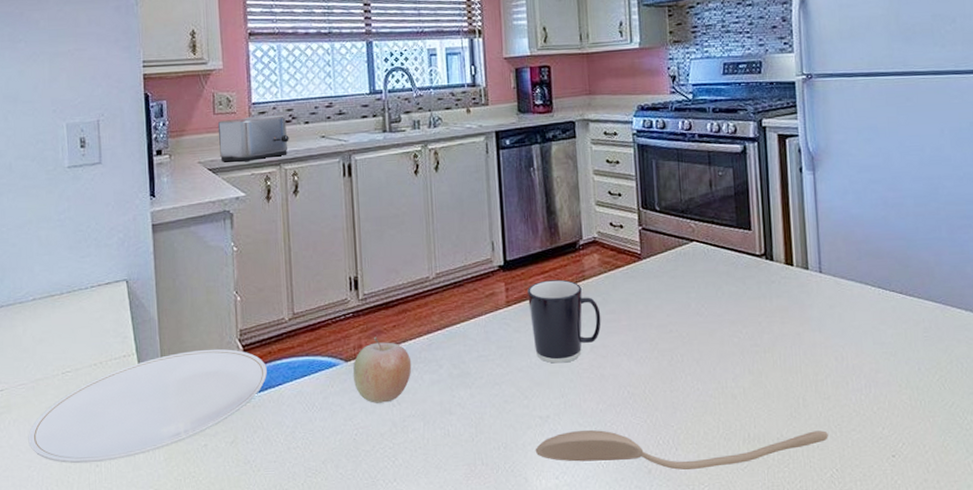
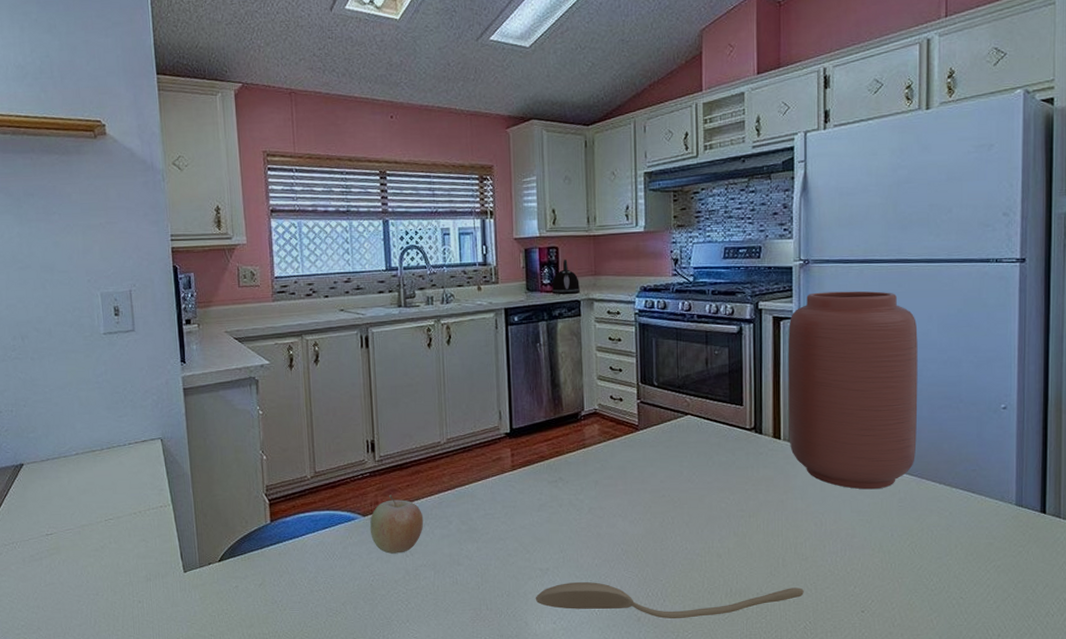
plate: present [28,348,267,464] -> none [76,502,292,600]
toaster: present [217,115,289,163] -> none [242,289,310,333]
mug: present [527,279,601,364] -> none [532,447,599,522]
kettle: none [545,79,575,116] -> present [552,259,581,295]
vase: none [795,105,938,319] -> present [788,291,918,490]

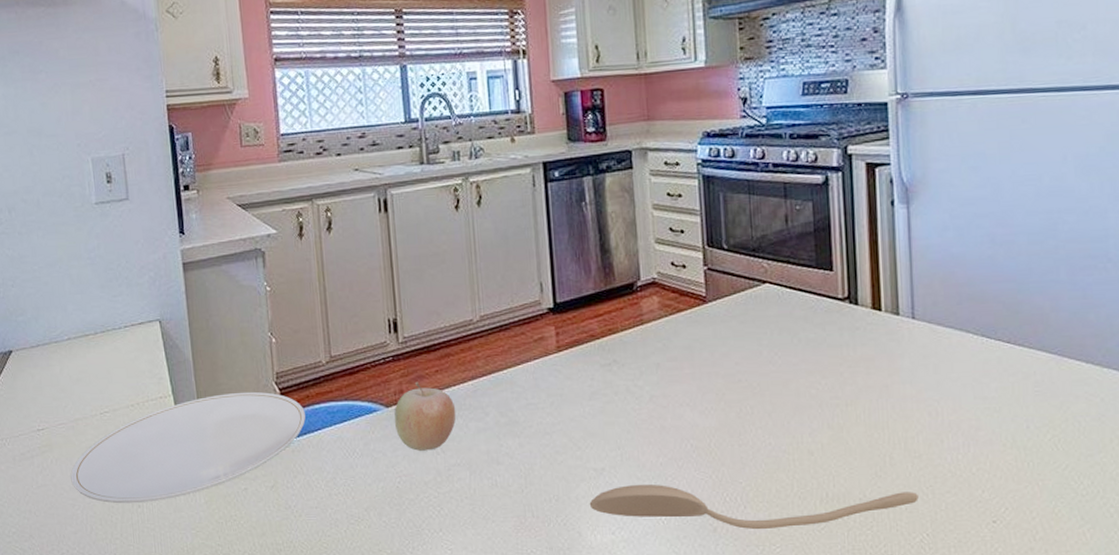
plate: none [76,502,292,600] -> present [70,391,306,504]
kettle: present [552,259,581,295] -> none [597,103,632,144]
vase: present [788,291,918,490] -> none [886,128,1054,371]

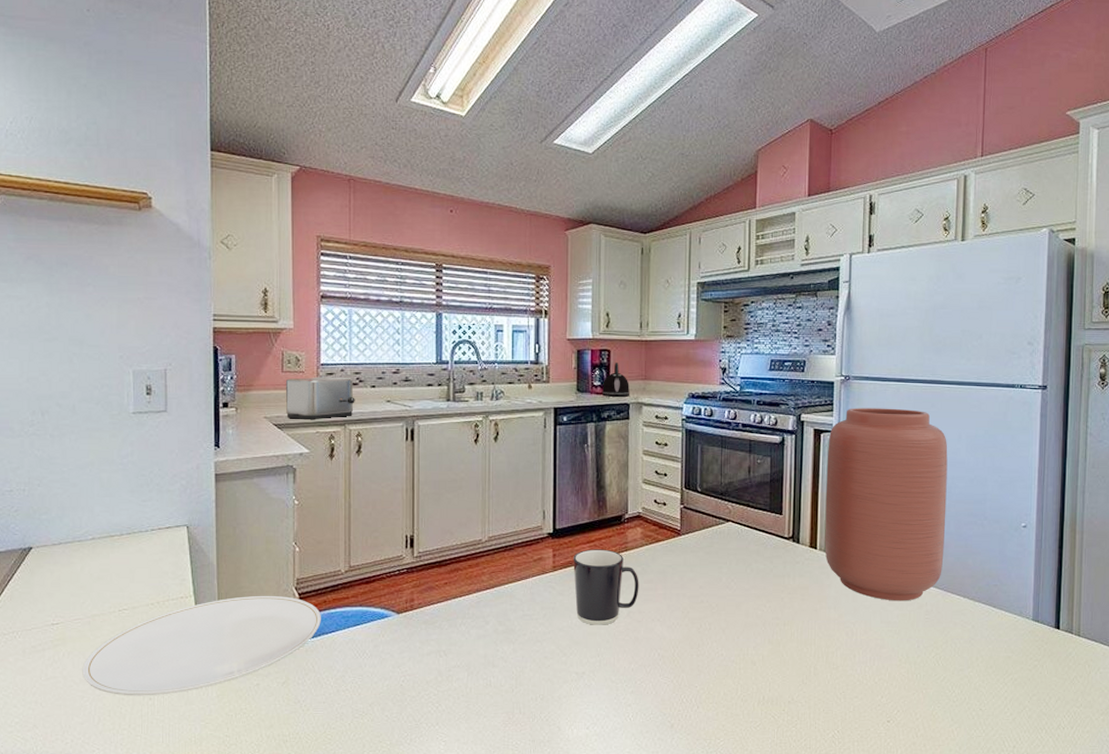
toaster: none [245,147,321,198] -> present [285,376,355,420]
fruit: present [394,381,456,451] -> none [403,592,460,653]
mug: none [580,323,662,413] -> present [573,549,639,625]
spoon: present [589,485,919,530] -> none [569,687,834,727]
kettle: none [597,103,632,144] -> present [602,363,630,397]
vase: none [886,128,1054,371] -> present [825,408,948,601]

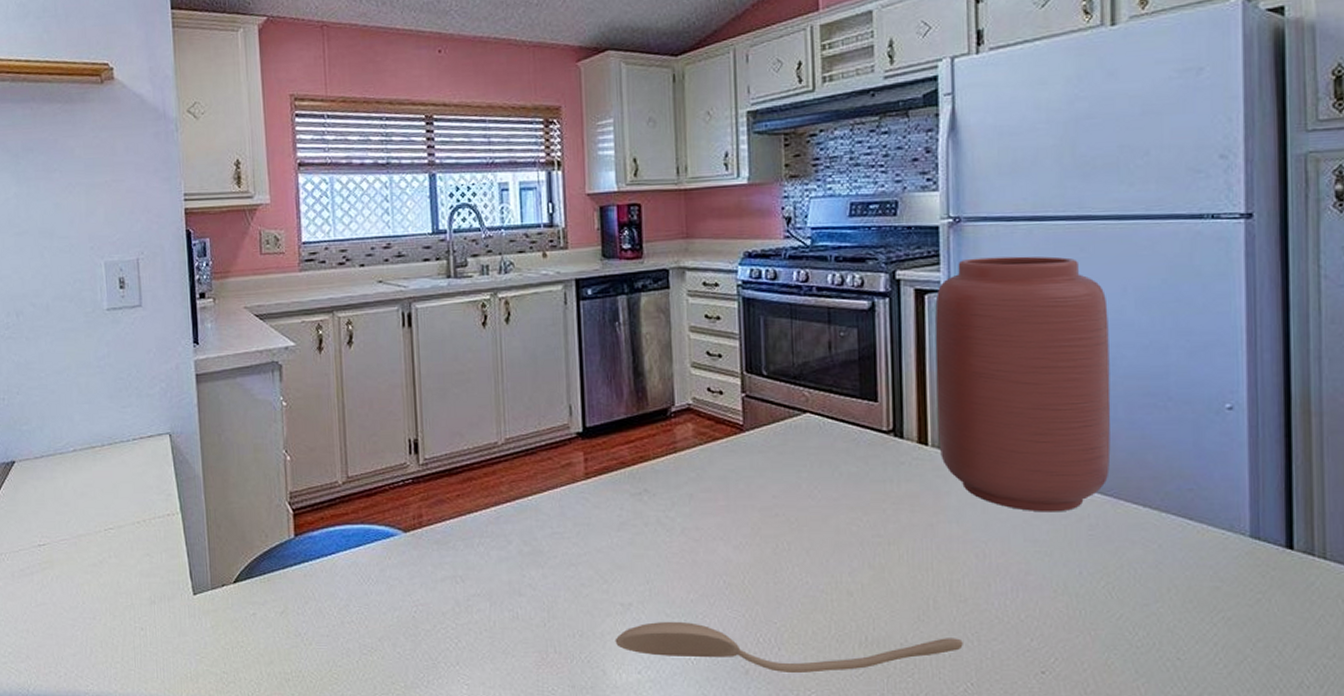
plate: present [82,595,321,696] -> none [71,511,319,626]
toaster: present [285,376,355,420] -> none [264,256,343,309]
spoon: none [569,687,834,727] -> present [615,622,963,674]
mug: present [573,549,639,625] -> none [609,451,695,545]
kettle: present [602,363,630,397] -> none [634,219,669,262]

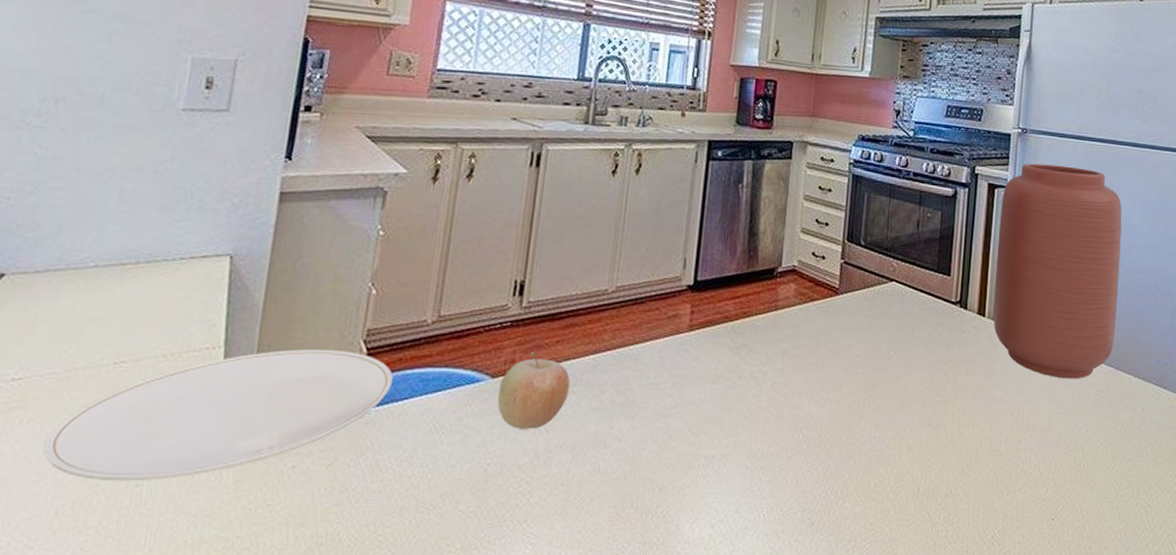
plate: none [71,511,319,626] -> present [43,348,393,482]
fruit: none [412,506,478,579] -> present [497,351,571,429]
spoon: present [615,622,963,674] -> none [693,475,995,525]

